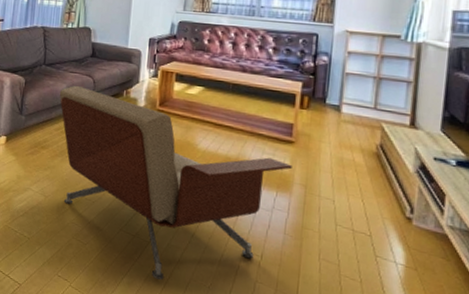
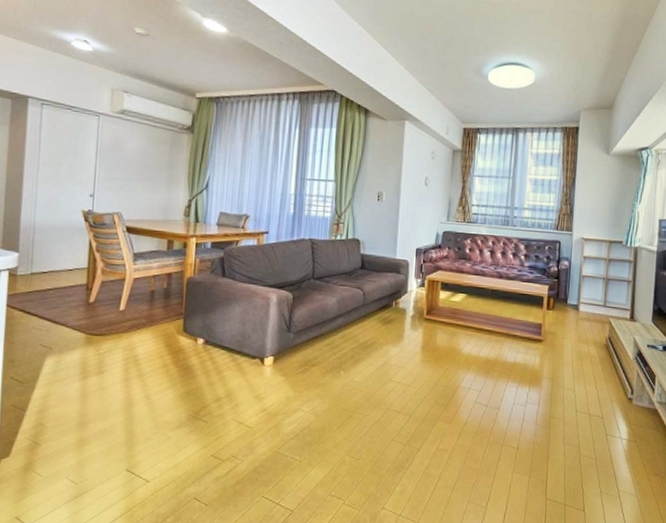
armchair: present [59,85,292,280] -> none [329,298,541,484]

